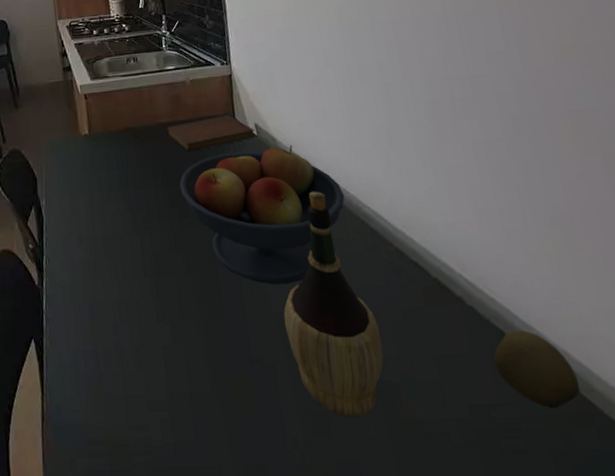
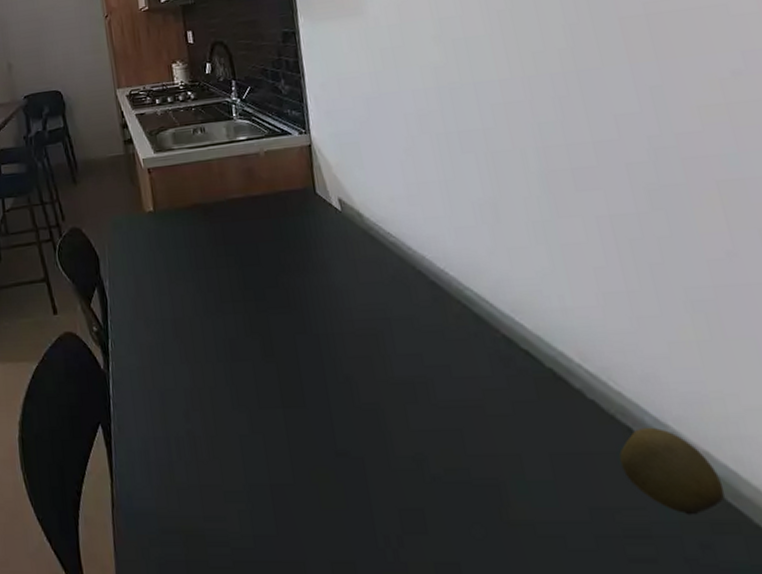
notebook: present [166,115,256,152] -> none [238,189,340,229]
fruit bowl: present [179,145,345,285] -> none [254,221,443,373]
wine bottle: present [284,191,384,418] -> none [373,271,489,516]

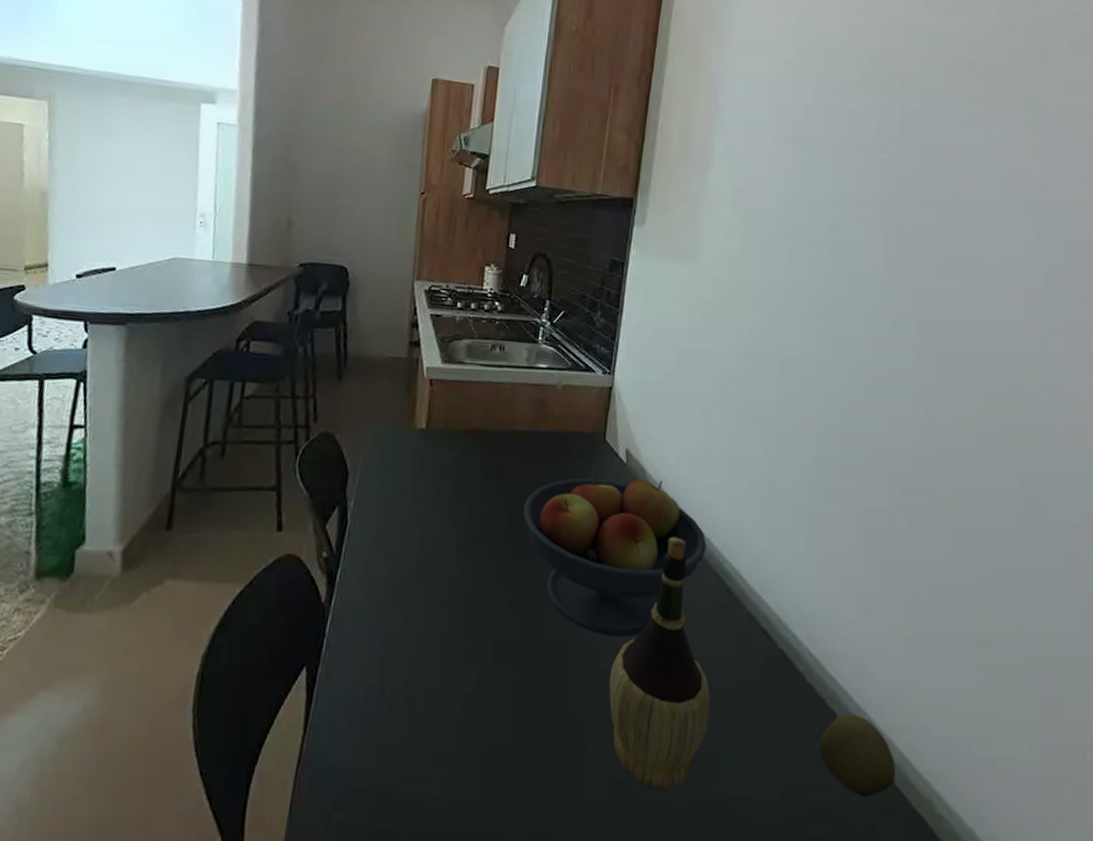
fruit bowl: none [254,221,443,373] -> present [523,476,707,637]
wine bottle: none [373,271,489,516] -> present [608,536,710,790]

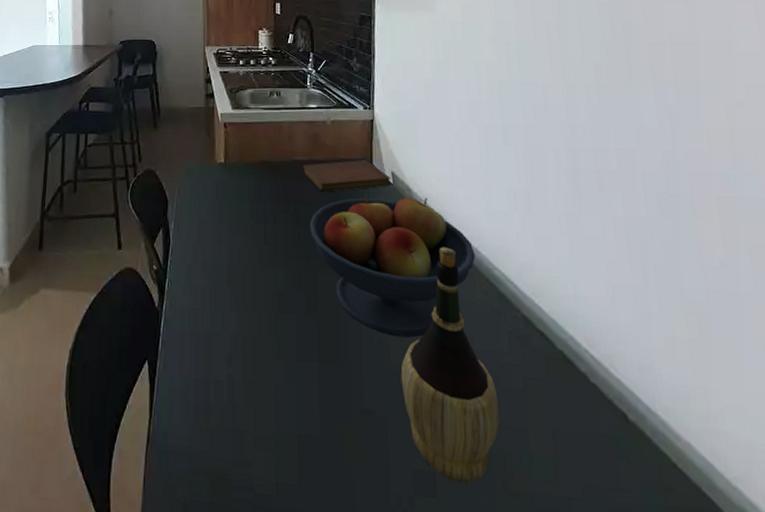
notebook: none [521,433,625,470] -> present [301,160,392,192]
fruit: present [819,713,896,798] -> none [613,414,701,502]

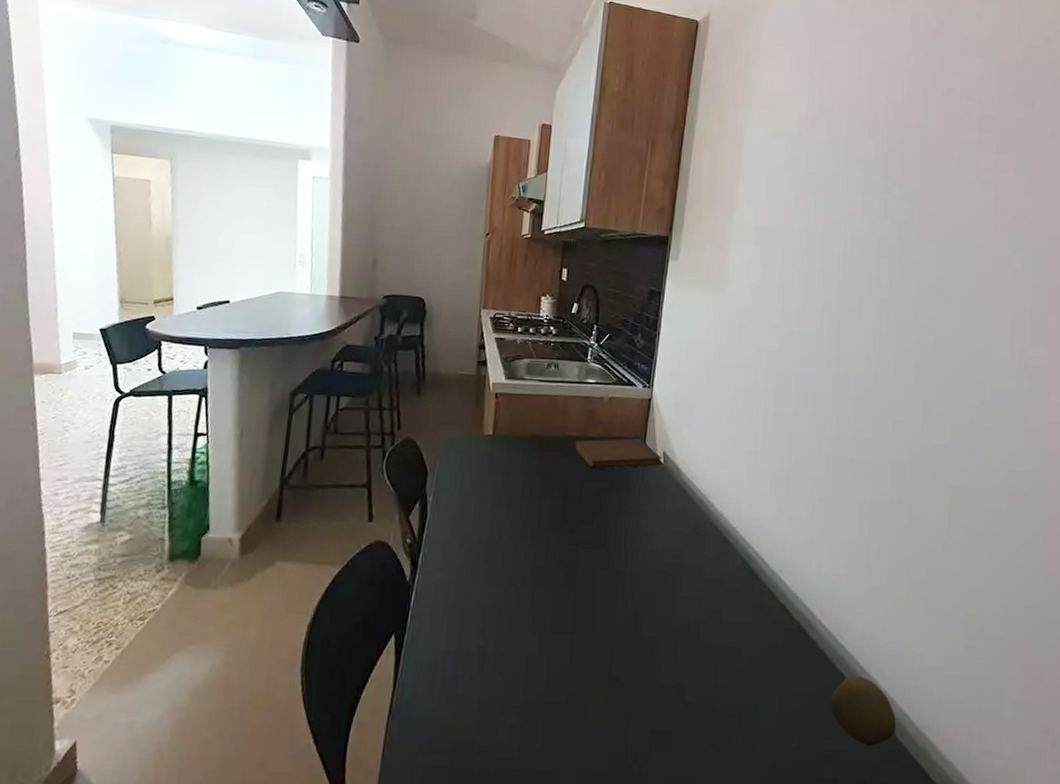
fruit bowl: present [309,196,475,338] -> none [575,475,733,611]
wine bottle: present [400,247,500,483] -> none [649,526,736,739]
fruit: none [613,414,701,502] -> present [830,675,897,747]

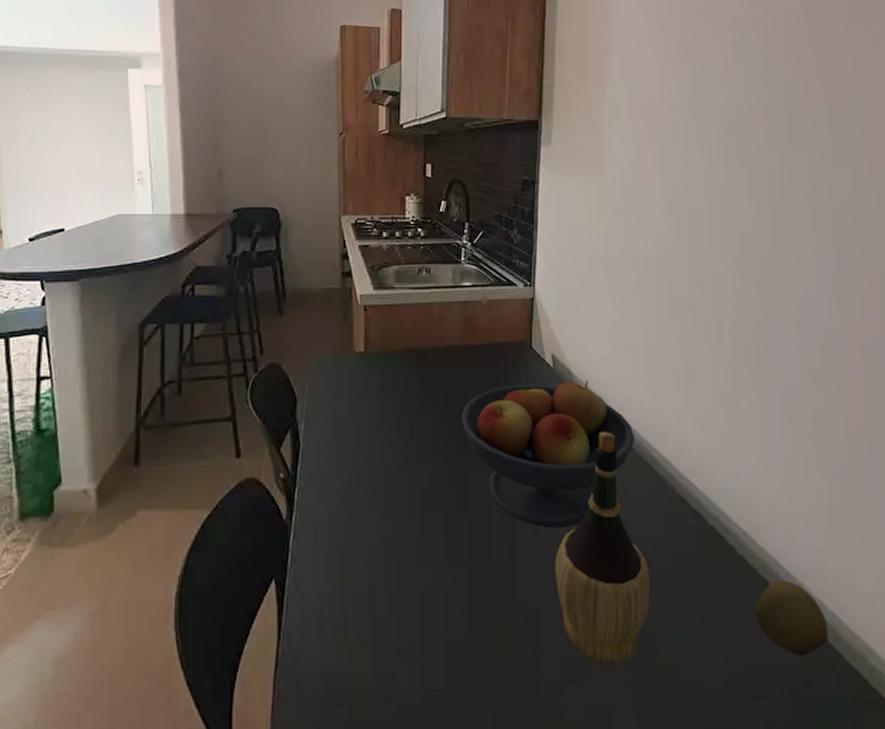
notebook: present [573,438,662,470] -> none [453,343,552,380]
fruit bowl: none [575,475,733,611] -> present [461,380,634,528]
wine bottle: none [649,526,736,739] -> present [554,431,651,665]

